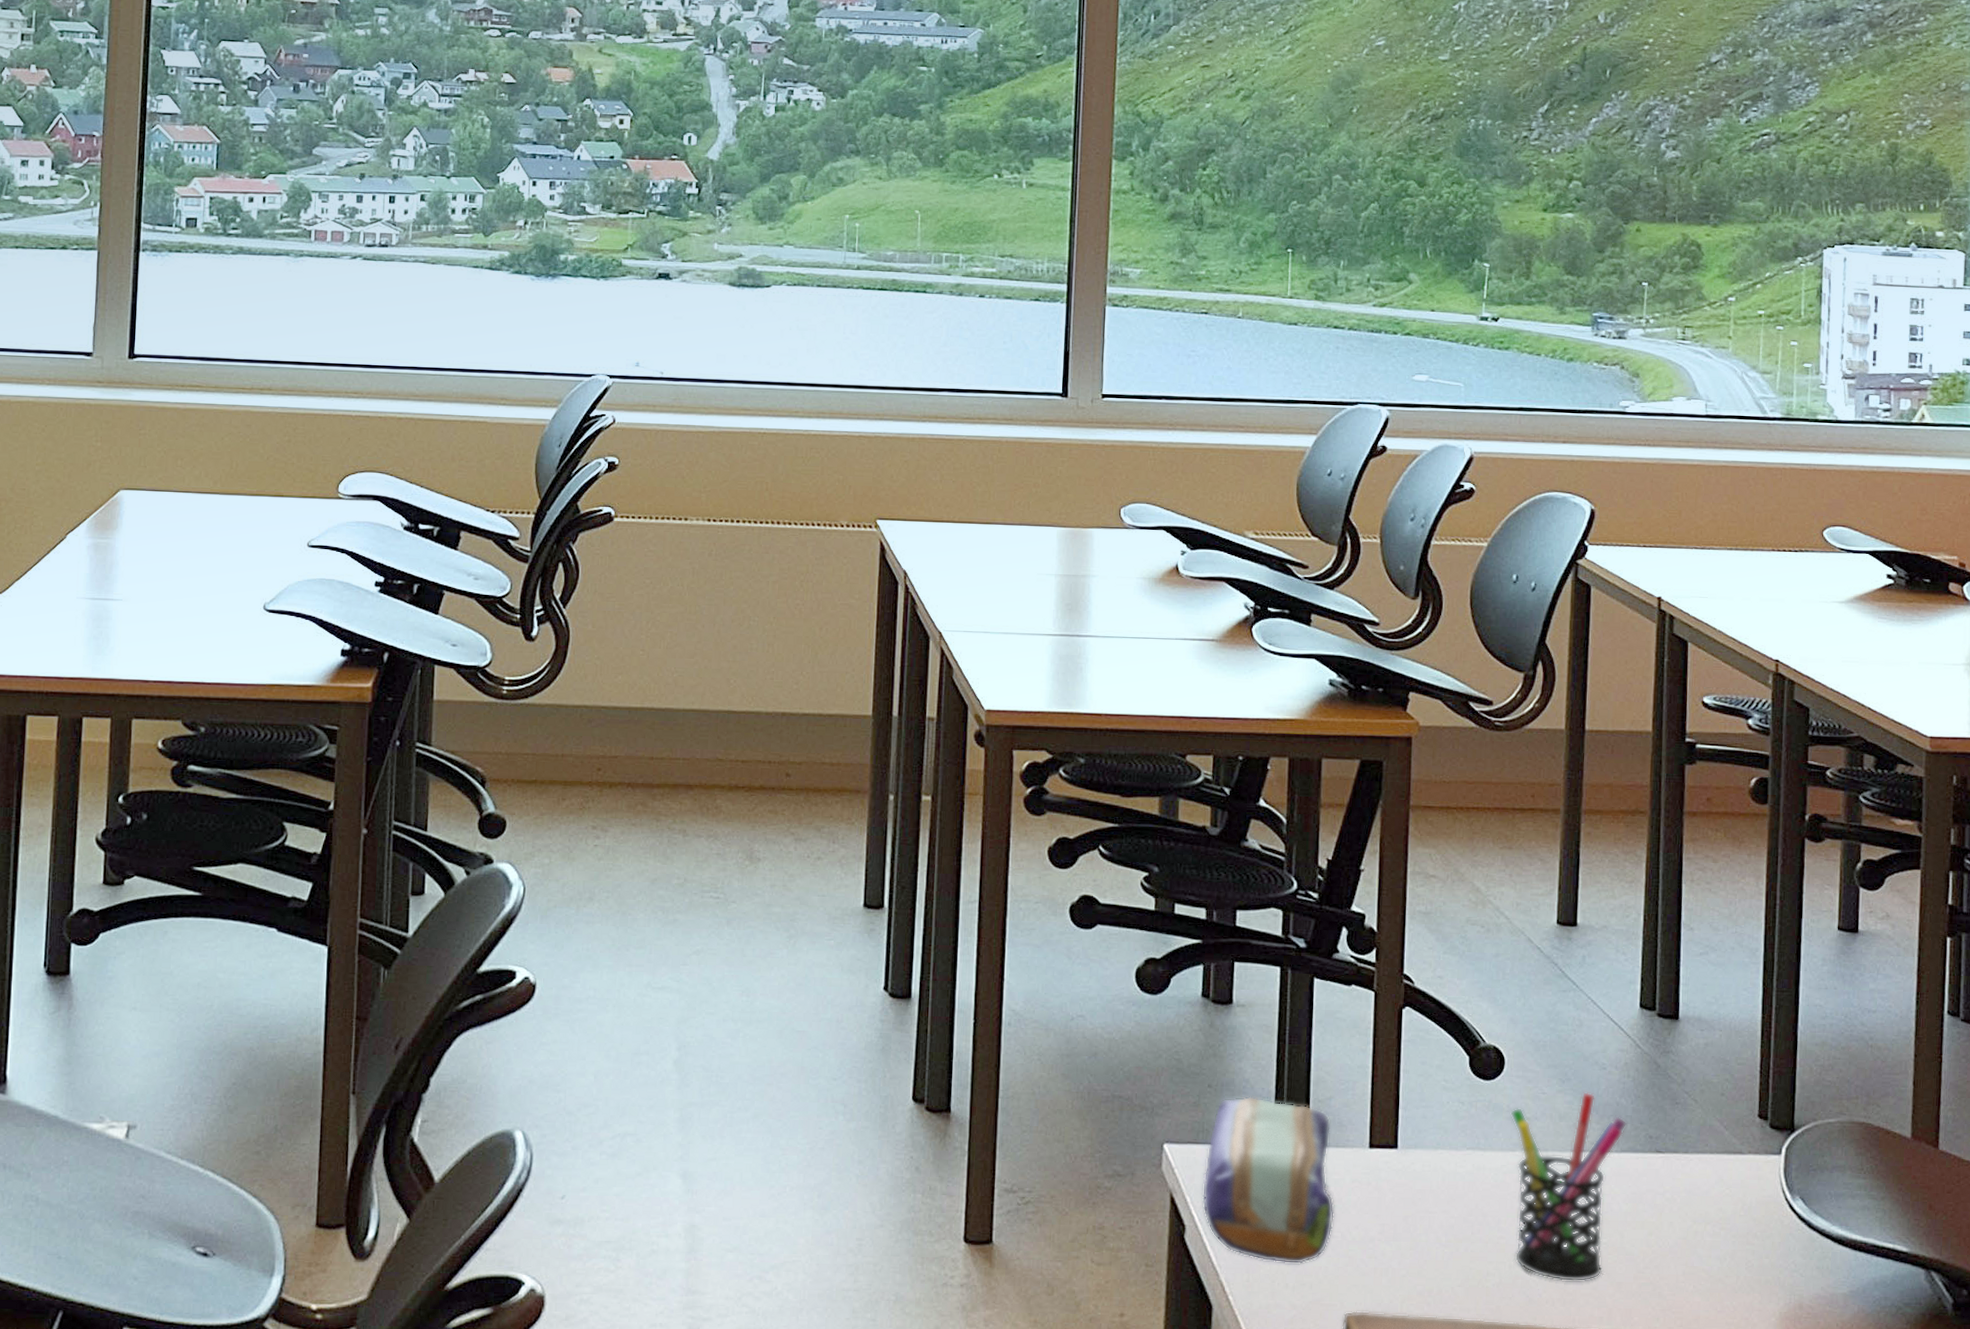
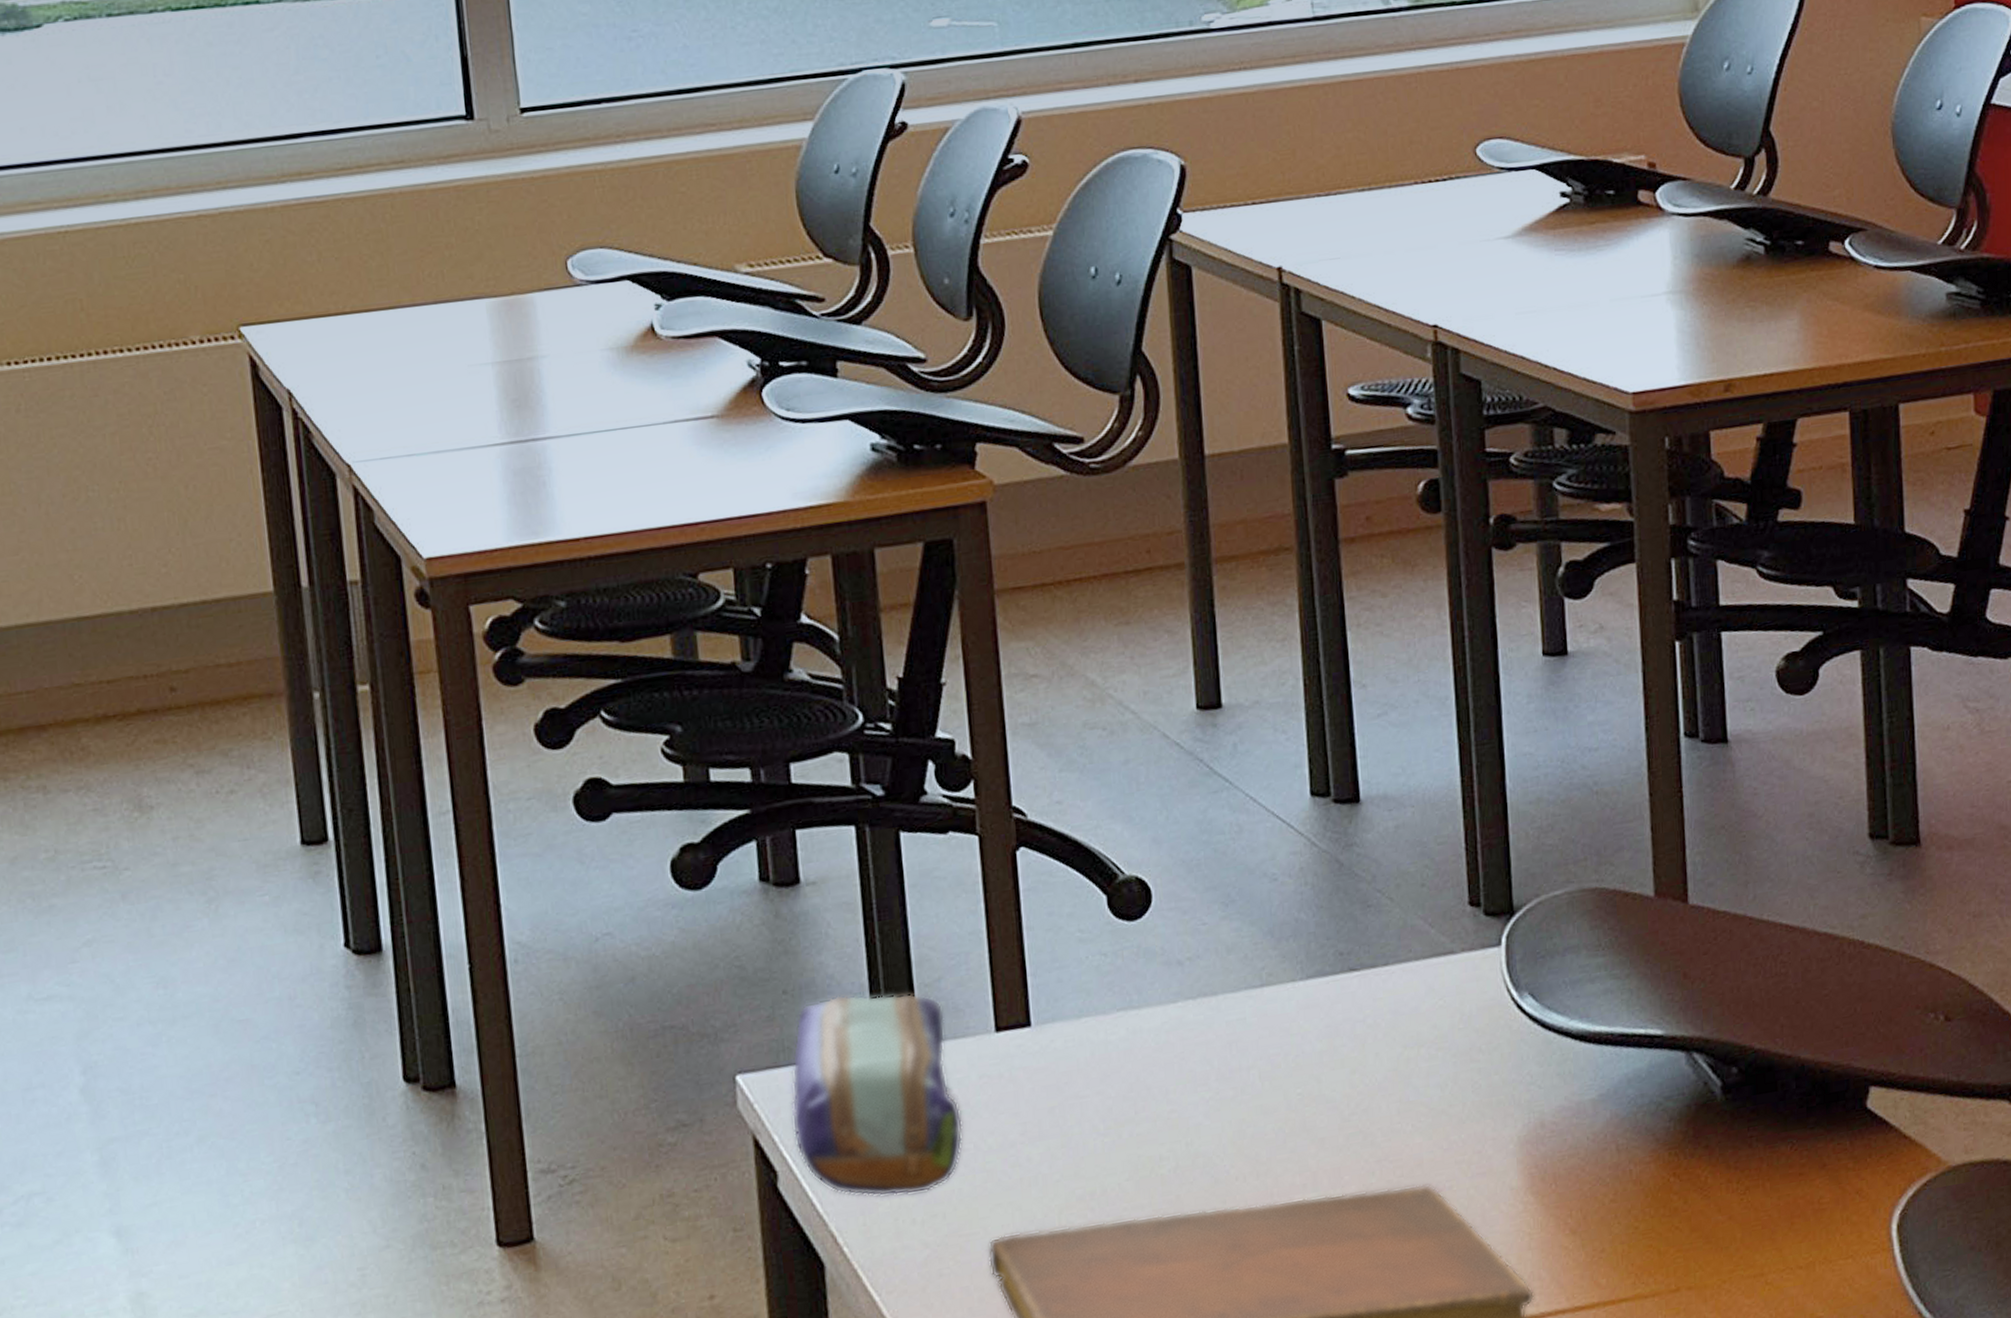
pen holder: present [1510,1092,1627,1282] -> none [1166,912,1311,1151]

